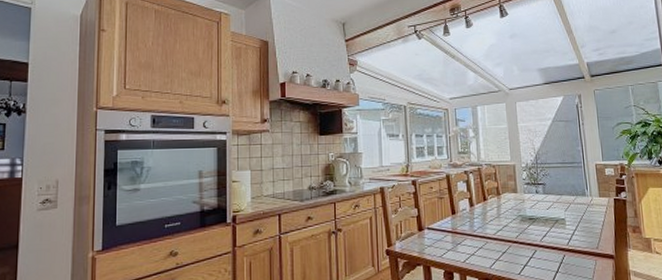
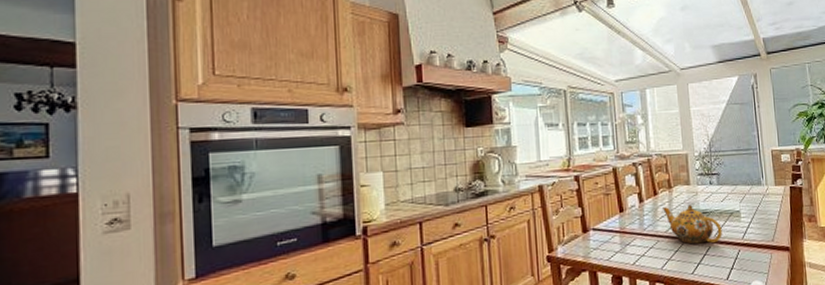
teapot: none [492,211,548,248] -> present [663,205,722,244]

